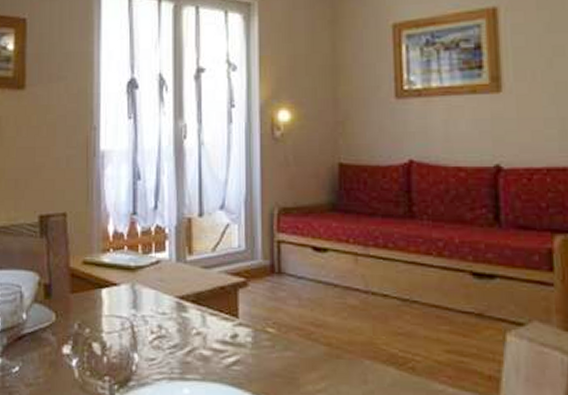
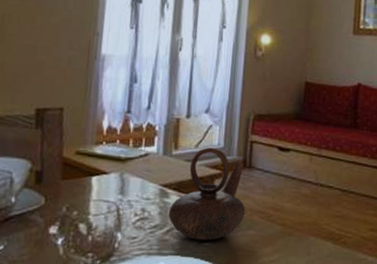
teapot: none [188,250,279,364] -> present [168,147,246,241]

